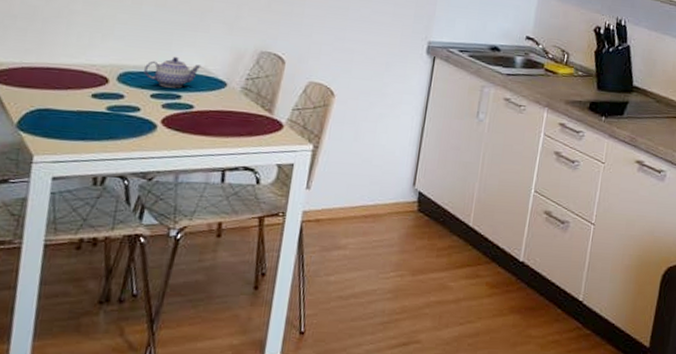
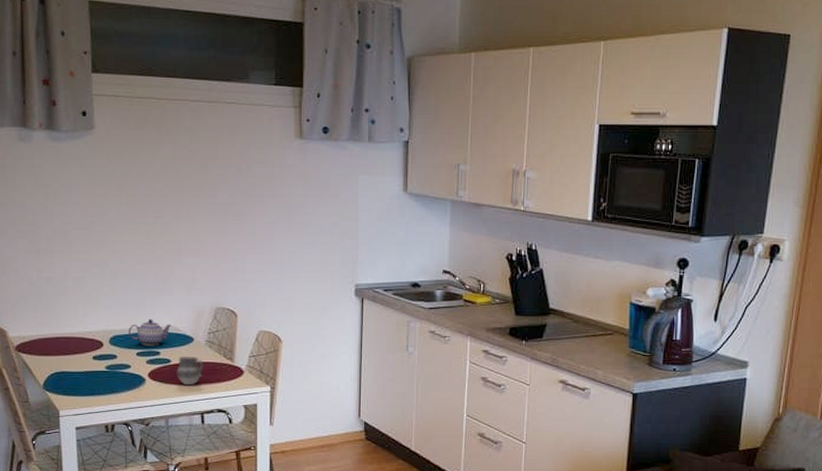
cup: none [198,103,236,136] -> present [177,357,204,385]

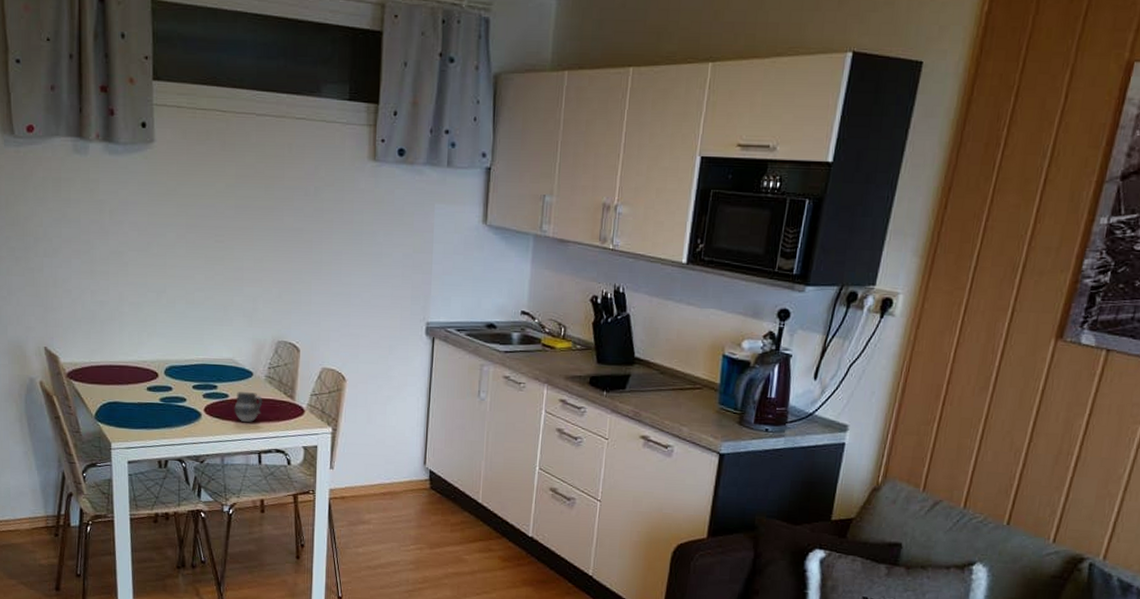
teapot: present [128,319,171,346] -> none [185,350,230,379]

